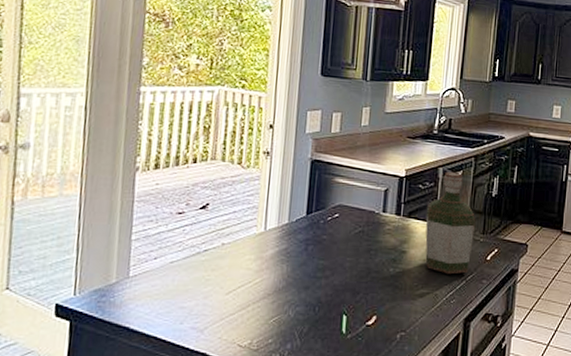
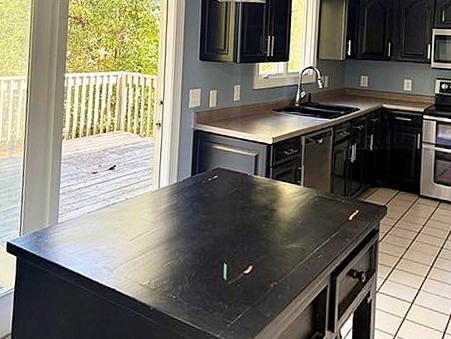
bottle: present [425,172,475,275] -> none [292,140,336,232]

